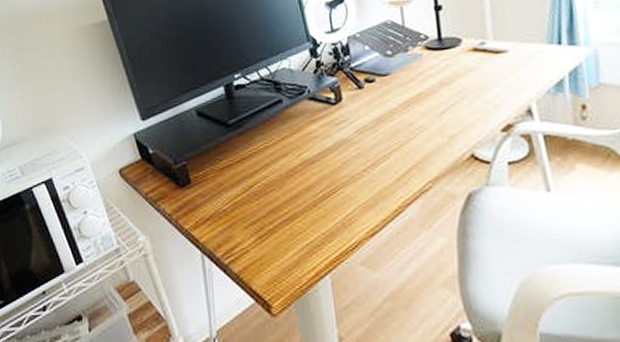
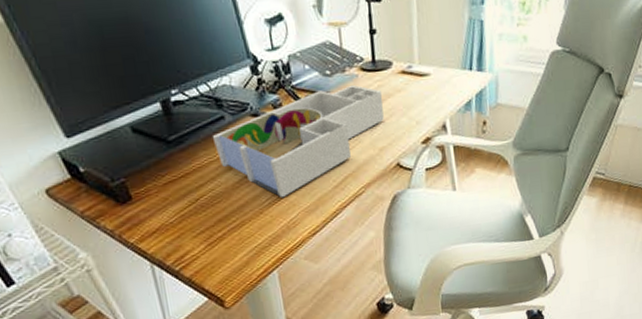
desk organizer: none [269,64,454,190] -> present [212,84,384,198]

